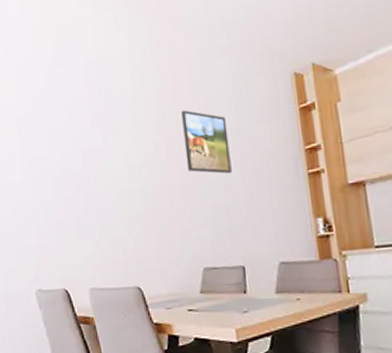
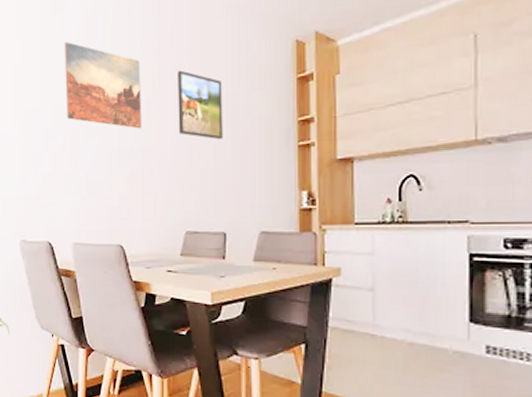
wall art: none [69,91,151,170] -> present [65,41,143,129]

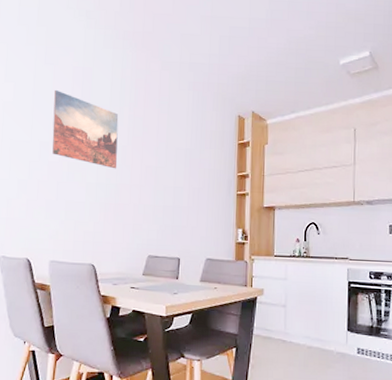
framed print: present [178,70,223,140] -> none [146,126,183,184]

